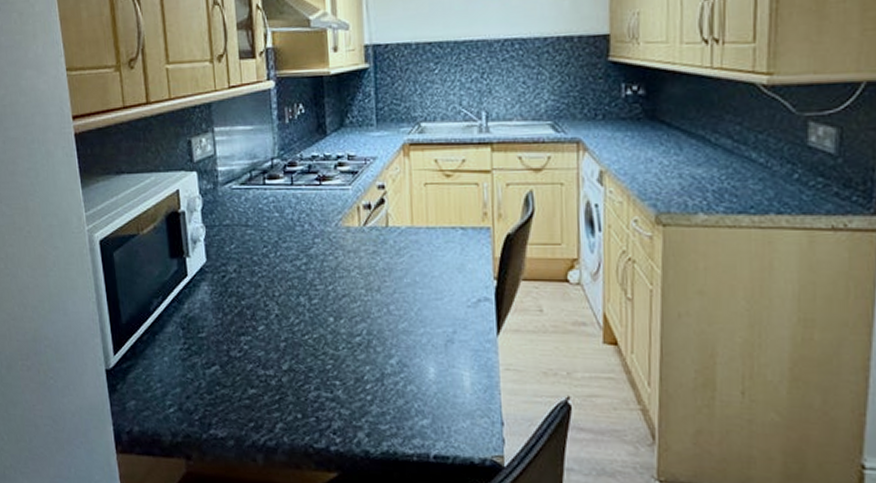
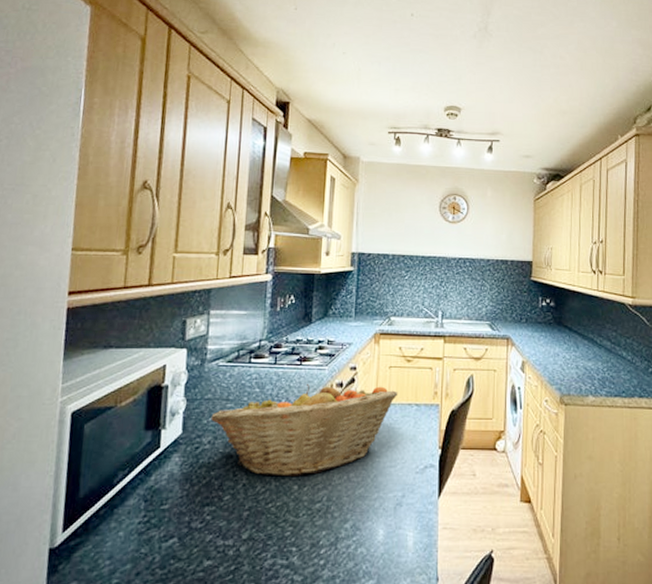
fruit basket: none [232,205,438,308] -> present [211,383,398,476]

